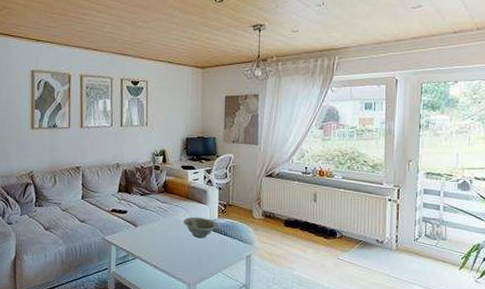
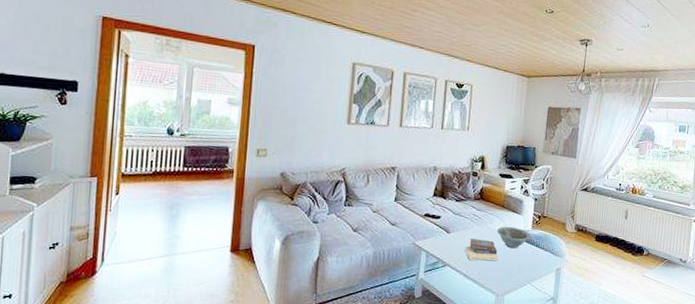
books: none [152,231,188,252] -> present [464,238,499,261]

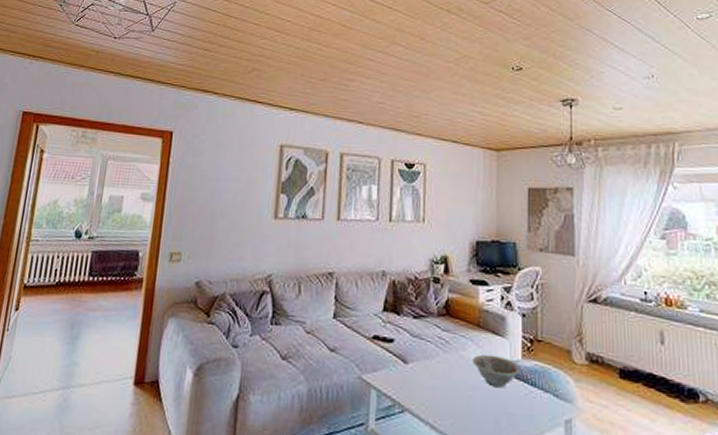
books: present [464,238,499,261] -> none [428,372,479,407]

